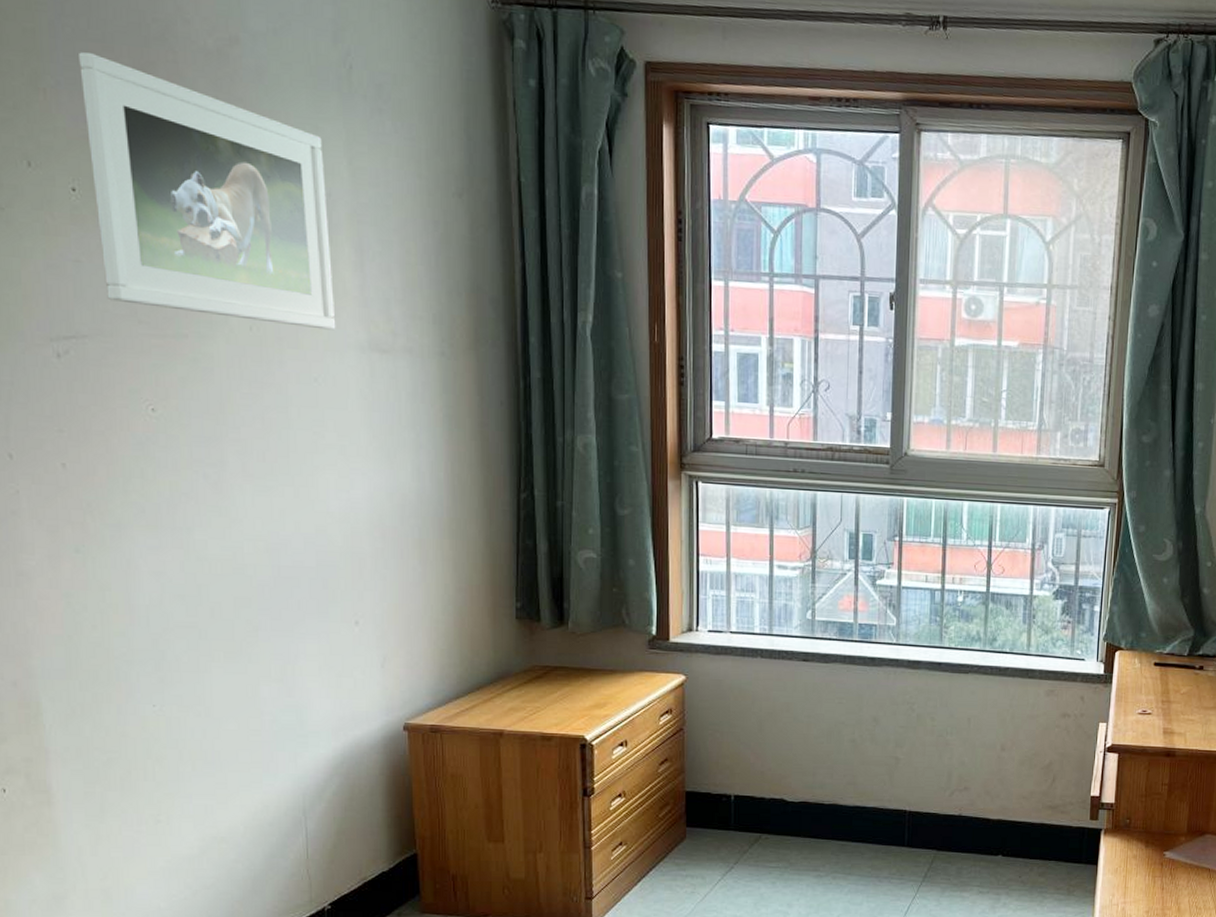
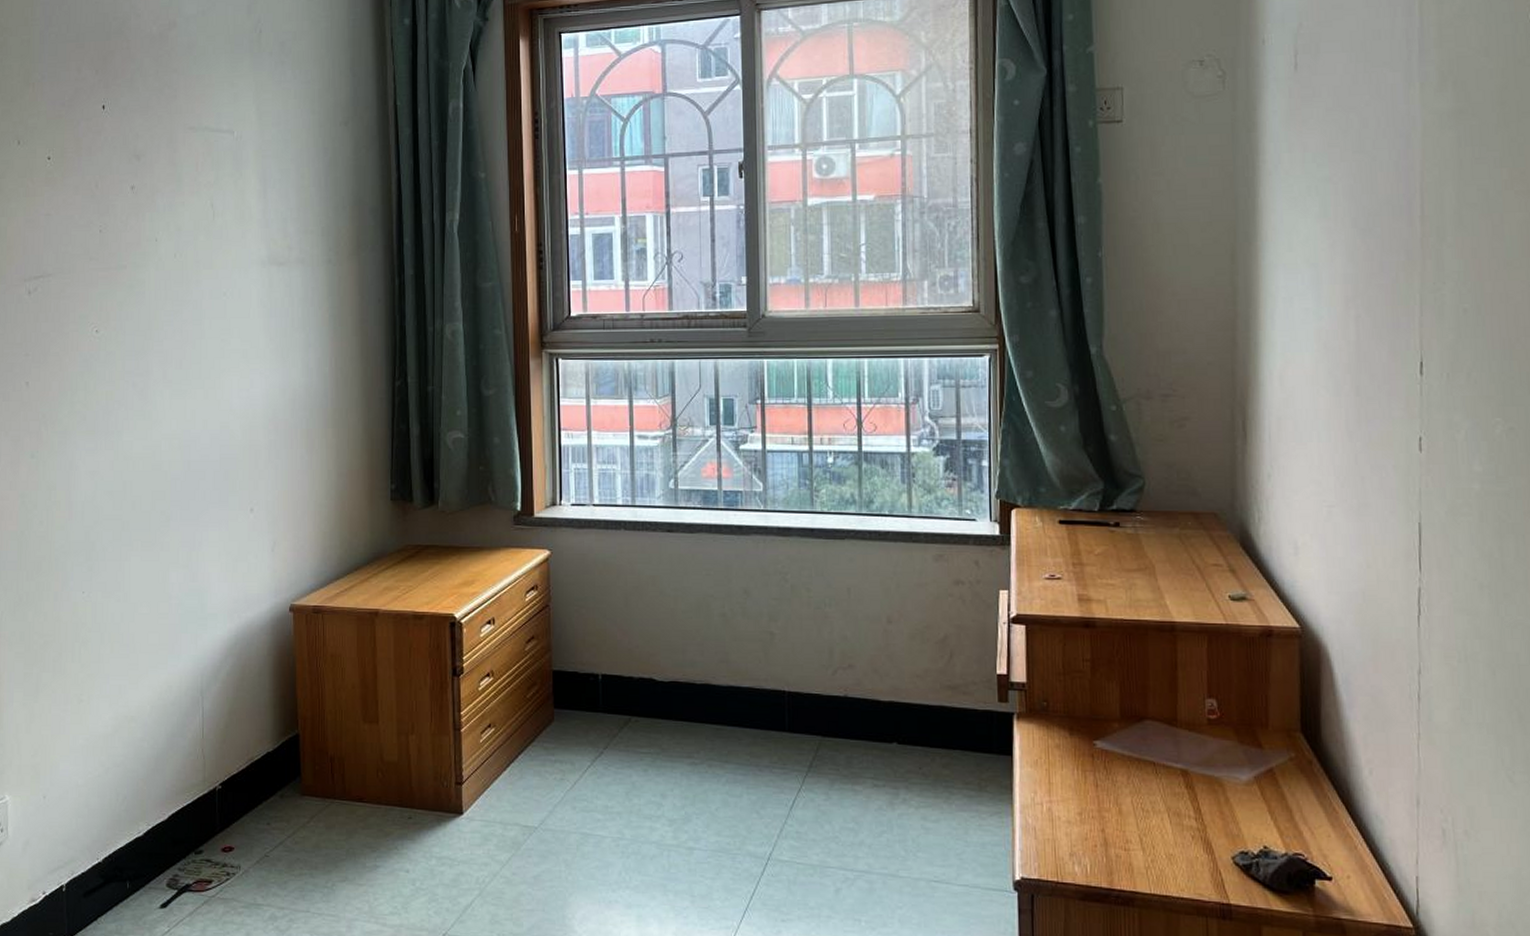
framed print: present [77,52,336,330] -> none [58,51,243,250]

